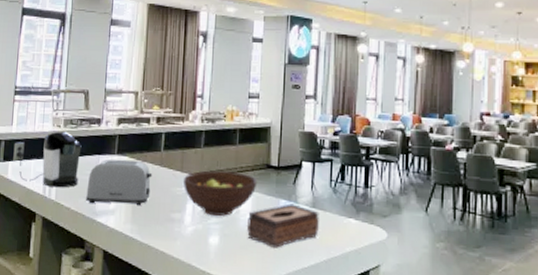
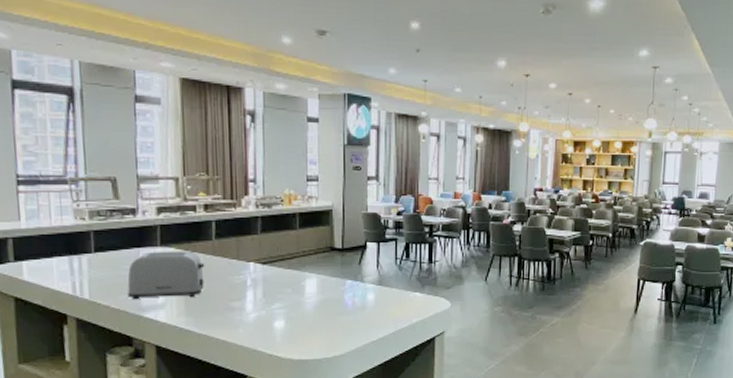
coffee maker: present [13,131,82,188] -> none [26,224,116,286]
fruit bowl: present [184,170,258,217] -> none [241,257,322,302]
tissue box: present [247,203,319,248] -> none [314,283,386,326]

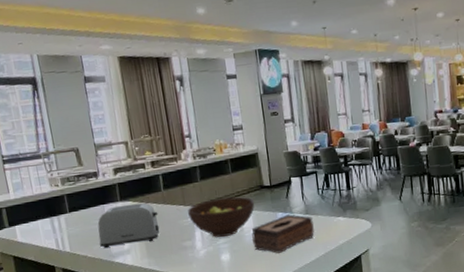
fruit bowl: none [241,257,322,302] -> present [188,196,255,238]
tissue box: none [314,283,386,326] -> present [252,214,315,254]

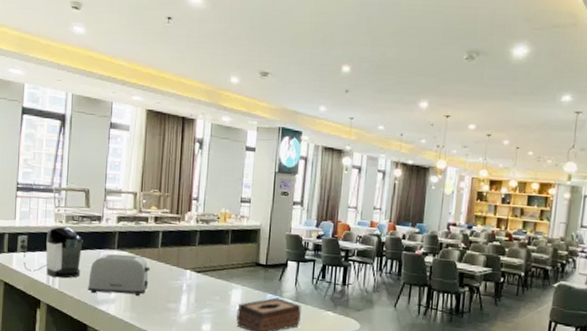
coffee maker: none [15,189,89,242] -> present [17,226,83,279]
fruit bowl: present [188,196,255,238] -> none [179,266,247,307]

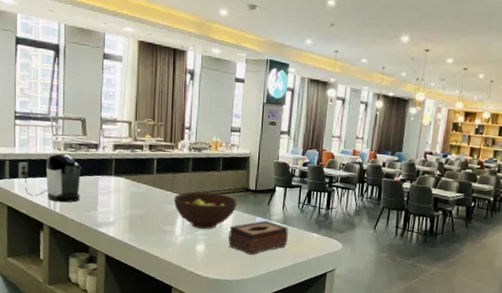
toaster: present [88,253,151,296] -> none [88,179,147,219]
fruit bowl: none [179,266,247,307] -> present [174,192,238,230]

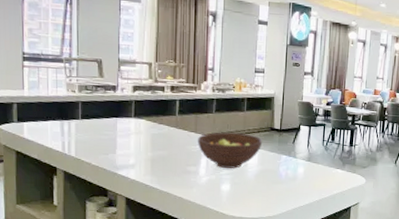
coffee maker: present [18,153,81,203] -> none [27,96,98,146]
tissue box: present [228,220,288,255] -> none [254,158,313,192]

